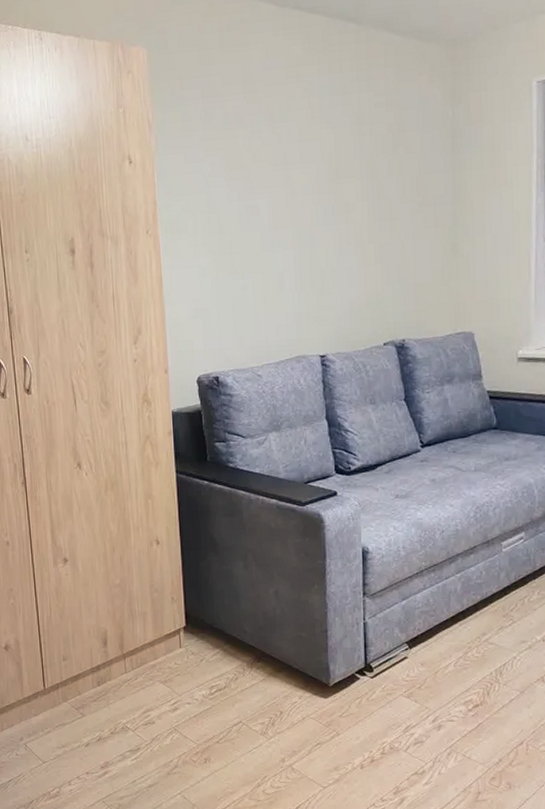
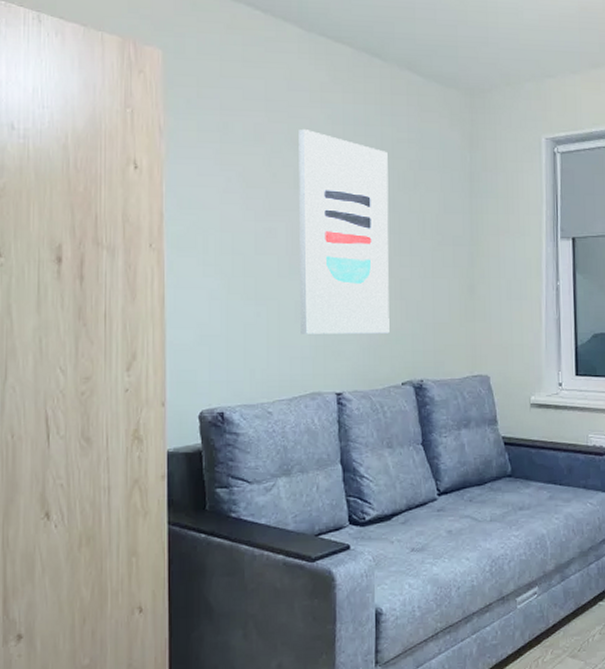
wall art: none [276,106,371,303] -> present [299,129,390,334]

